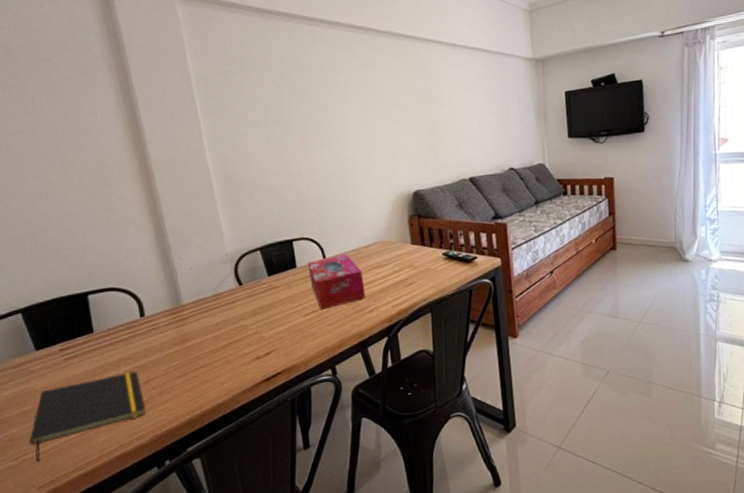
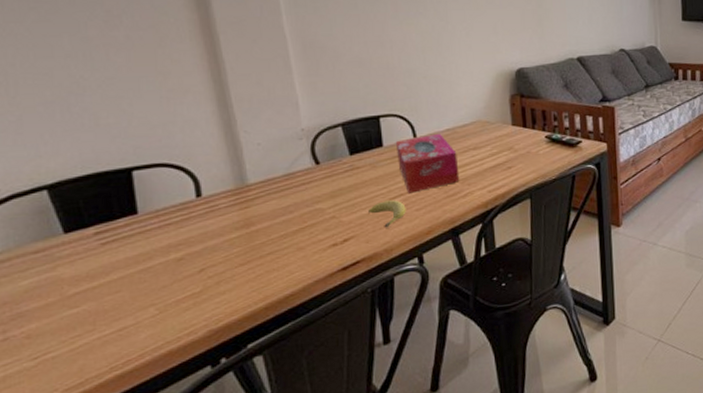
notepad: present [29,371,145,462] -> none [52,258,198,362]
fruit: none [286,316,319,342] -> present [368,200,406,228]

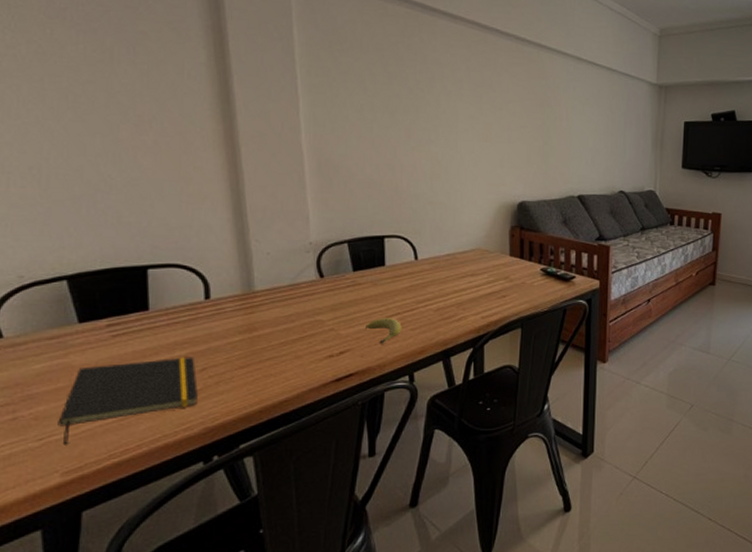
notepad: none [52,258,198,362] -> present [58,357,198,445]
tissue box: present [395,133,460,193] -> none [397,257,456,313]

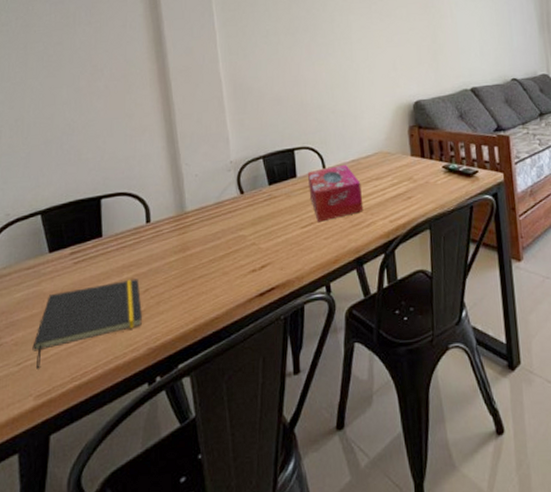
fruit: present [366,318,402,344] -> none [283,228,316,256]
tissue box: none [397,257,456,313] -> present [307,164,364,222]

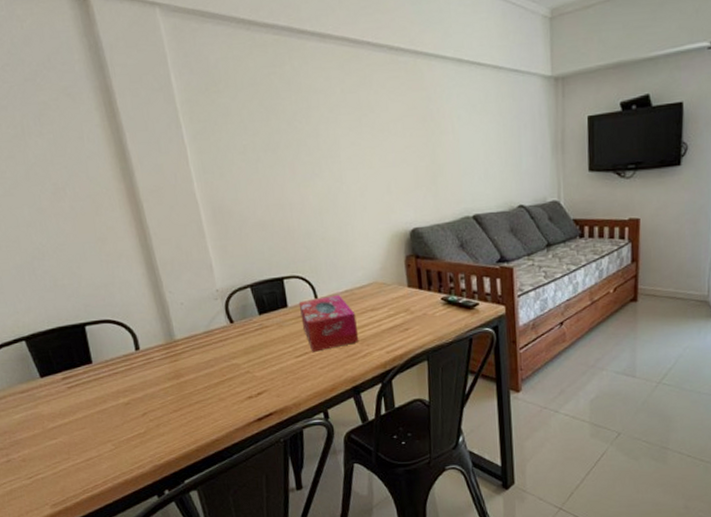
notepad: present [32,278,142,369] -> none [40,403,144,482]

